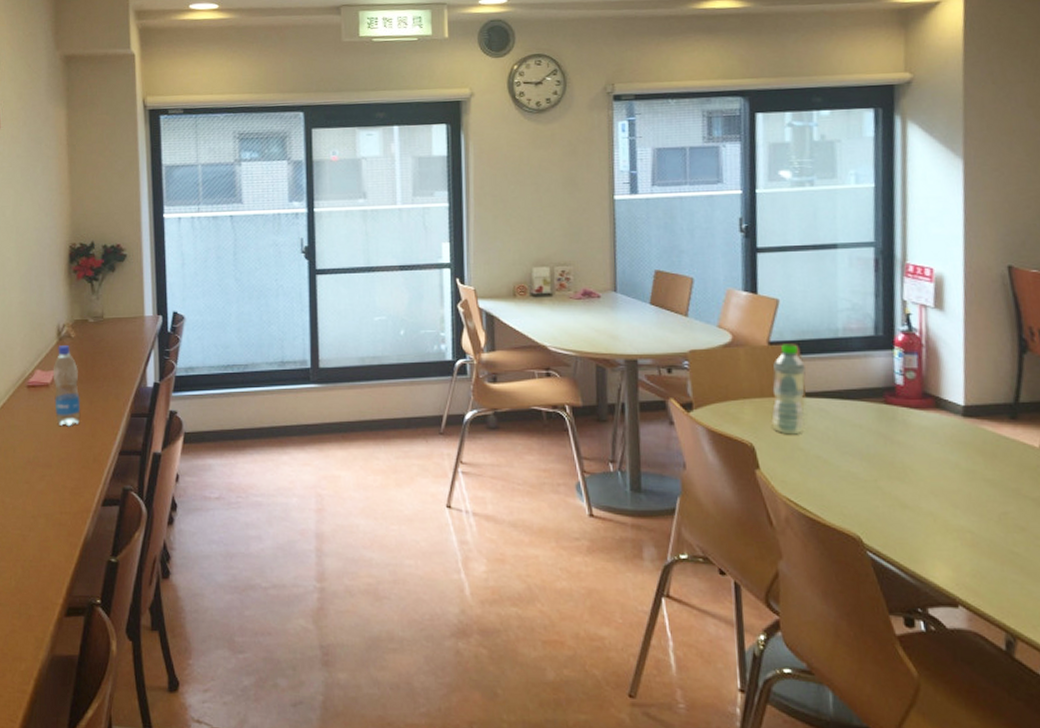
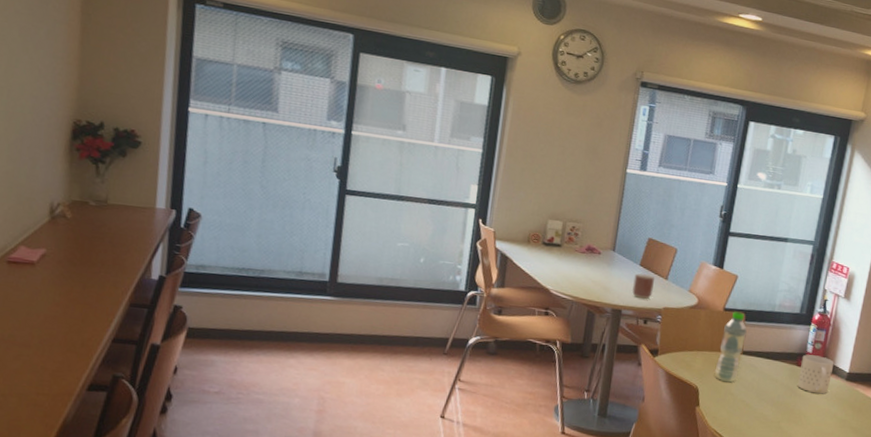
bottle: present [53,344,81,427] -> none [39,224,72,309]
mug: none [645,314,673,343] -> present [632,273,655,299]
mug: none [890,388,940,438] -> present [797,354,834,394]

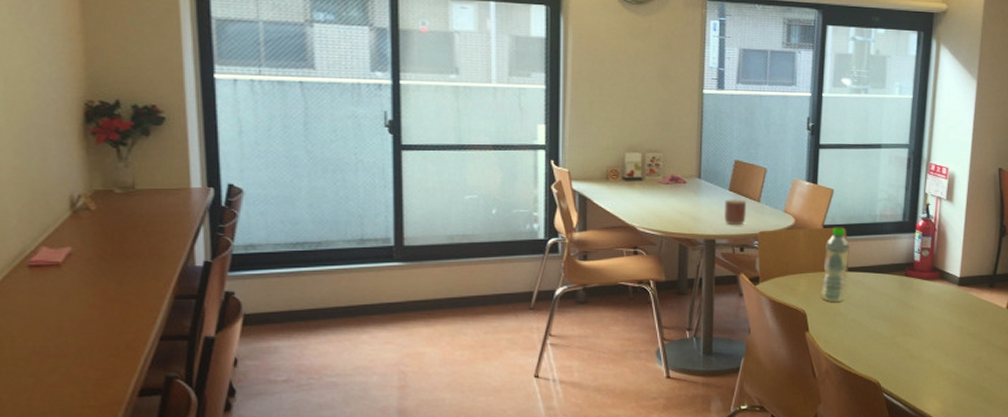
mug: present [797,354,834,394] -> none [908,263,944,303]

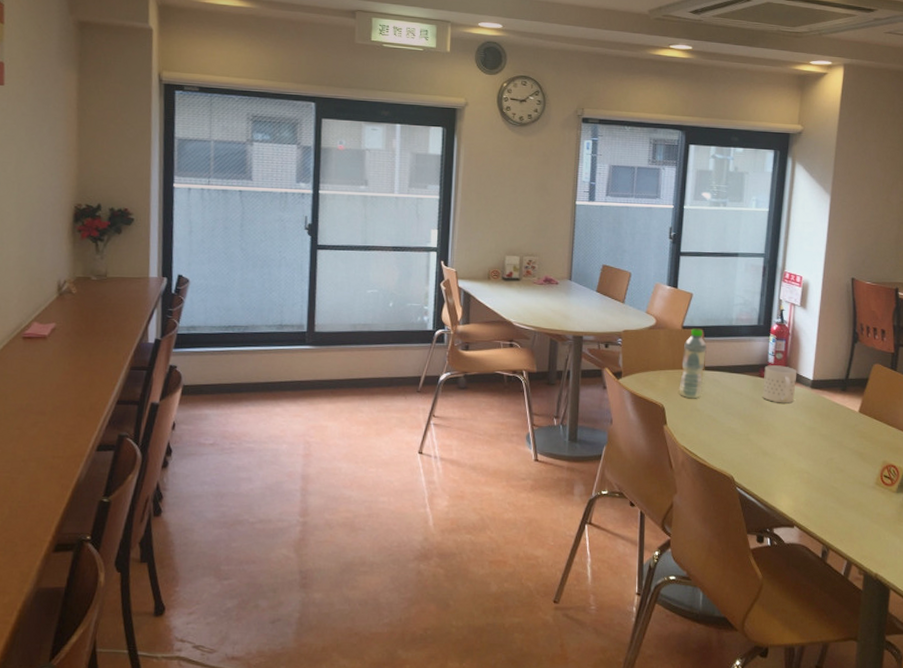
mug: present [724,199,747,225] -> none [592,300,613,323]
mug: none [908,263,944,303] -> present [762,365,797,404]

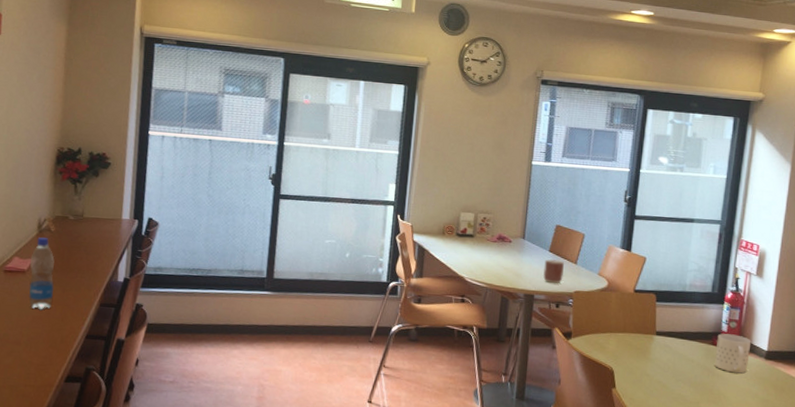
bottle: none [51,299,79,377] -> present [29,237,55,310]
mug: none [592,300,613,323] -> present [543,259,565,283]
water bottle: present [679,328,707,399] -> none [628,292,659,364]

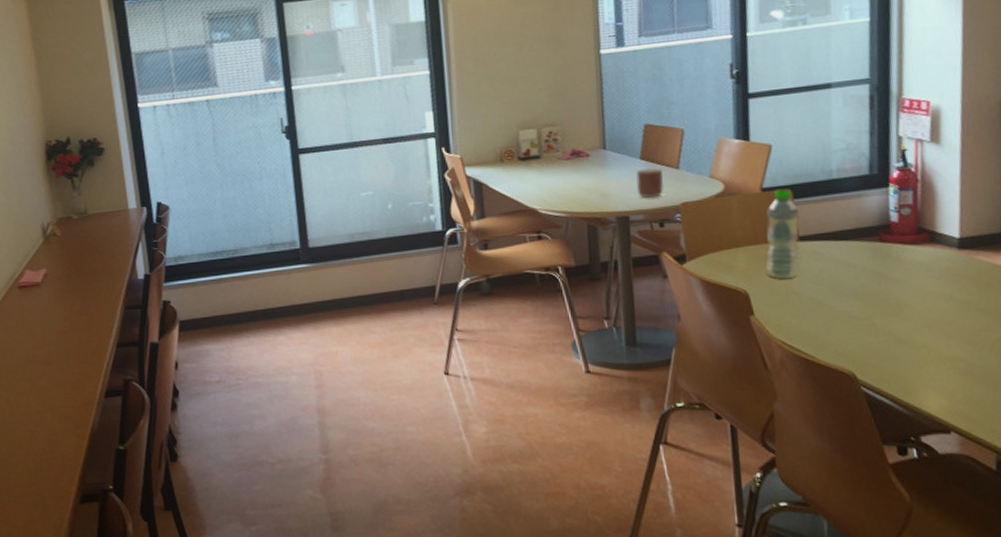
bottle: present [29,237,55,310] -> none [42,243,75,324]
water bottle: none [628,292,659,364] -> present [765,188,800,280]
mug: present [714,333,751,374] -> none [885,223,936,274]

